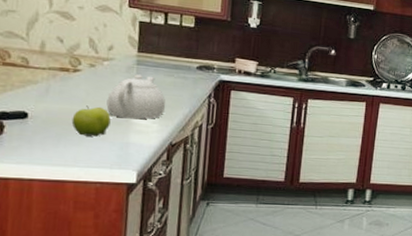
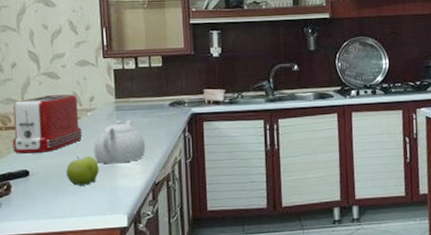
toaster: none [9,35,96,97] -> present [12,94,83,154]

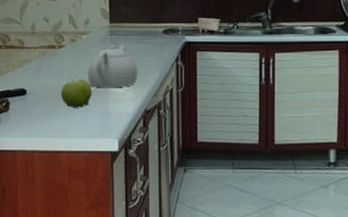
toaster: present [12,94,83,154] -> none [11,16,77,73]

